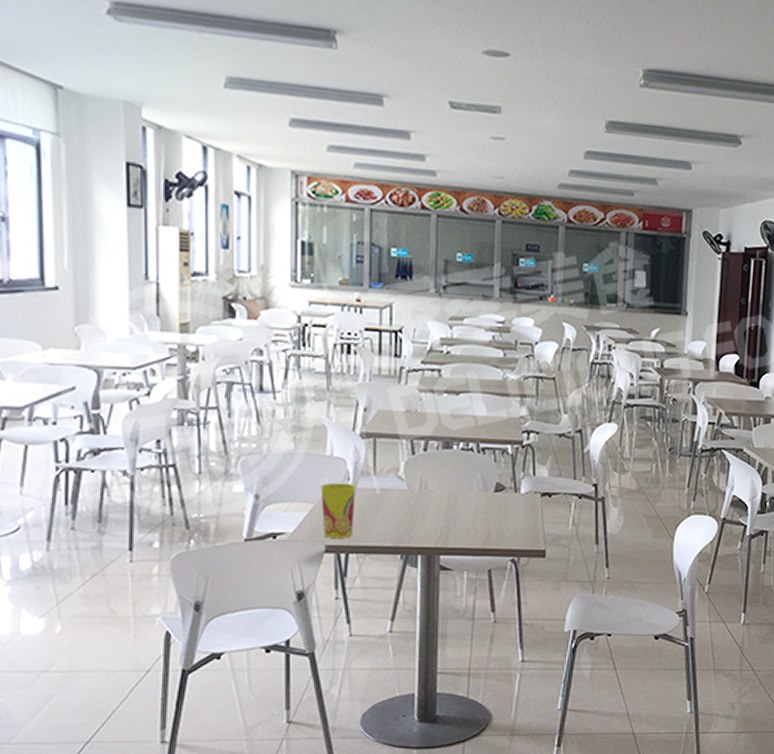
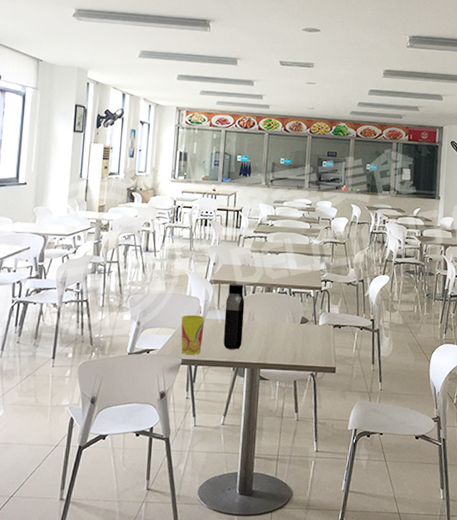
water bottle: none [384,437,413,530] -> present [223,283,245,350]

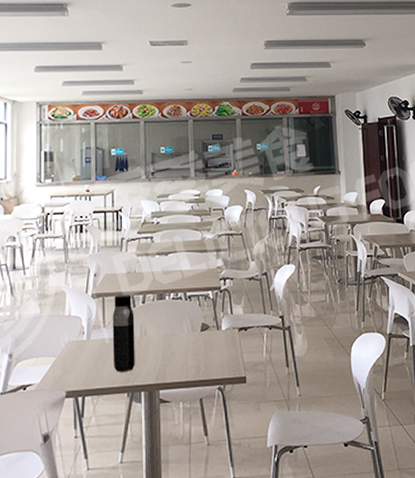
cup: present [181,314,205,355] -> none [61,336,89,385]

